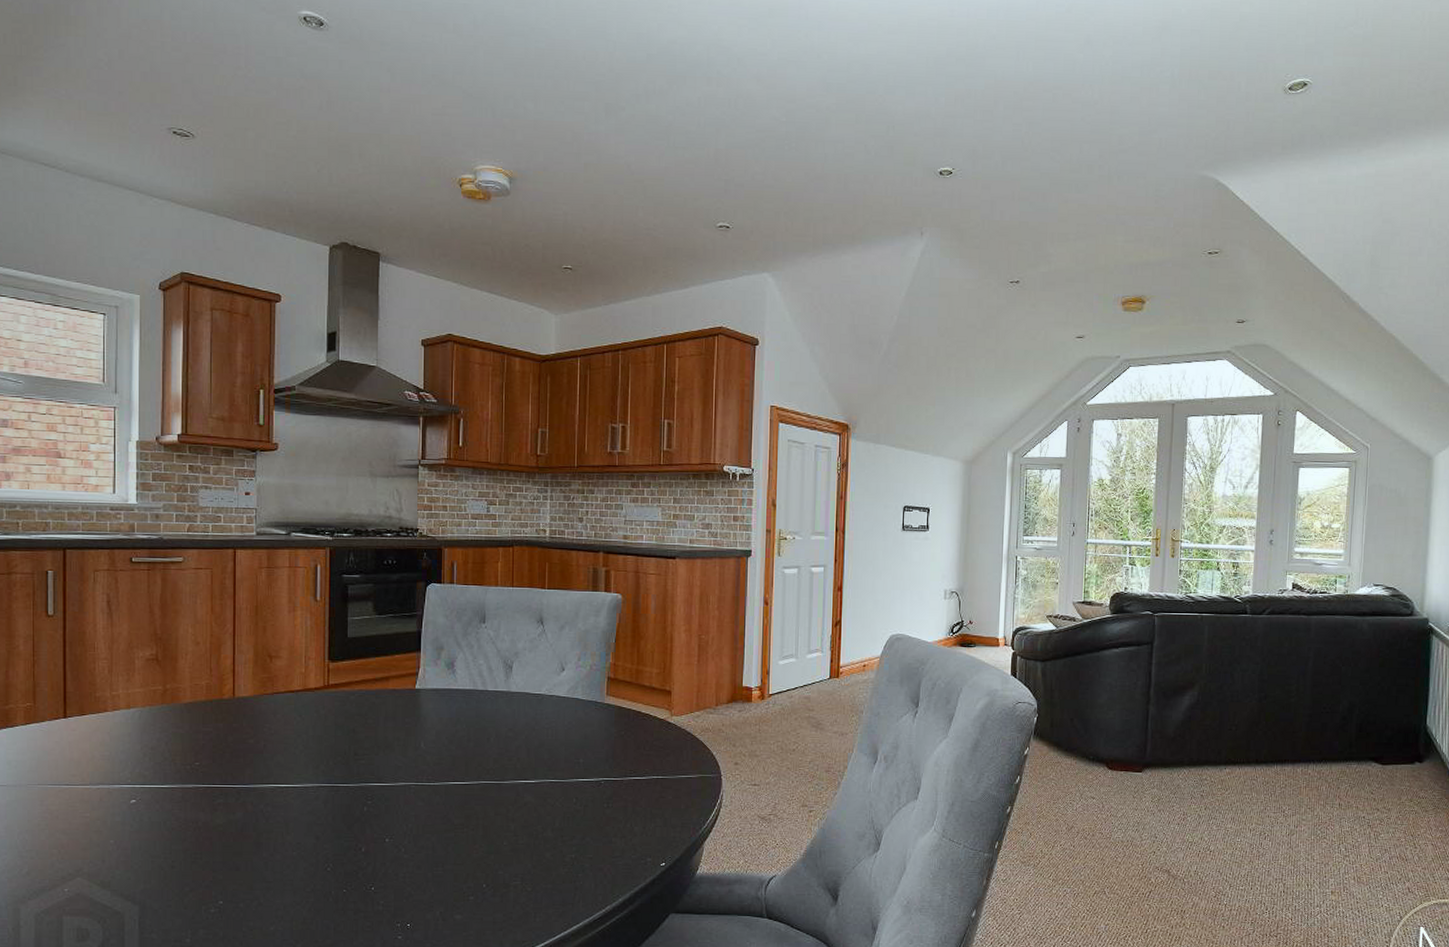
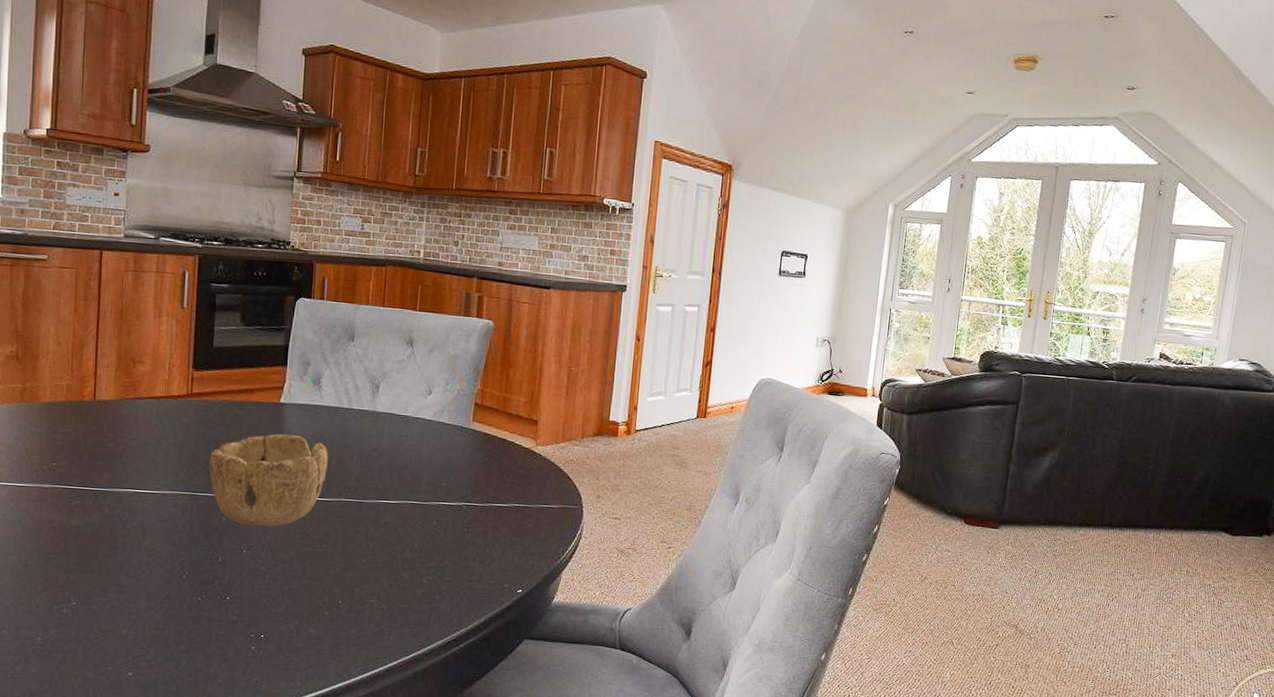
bowl: none [348,719,465,814] -> present [209,433,328,527]

